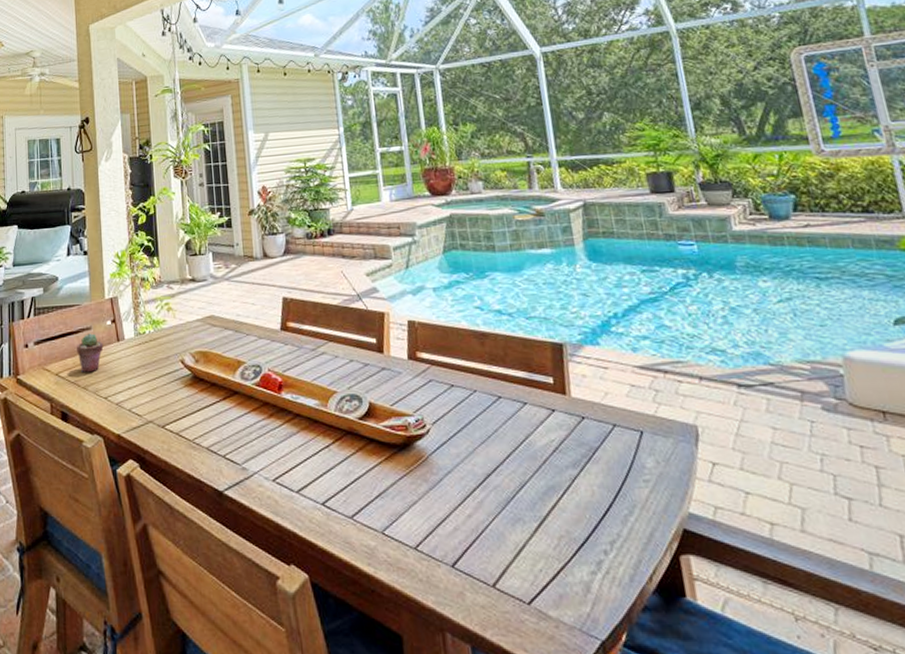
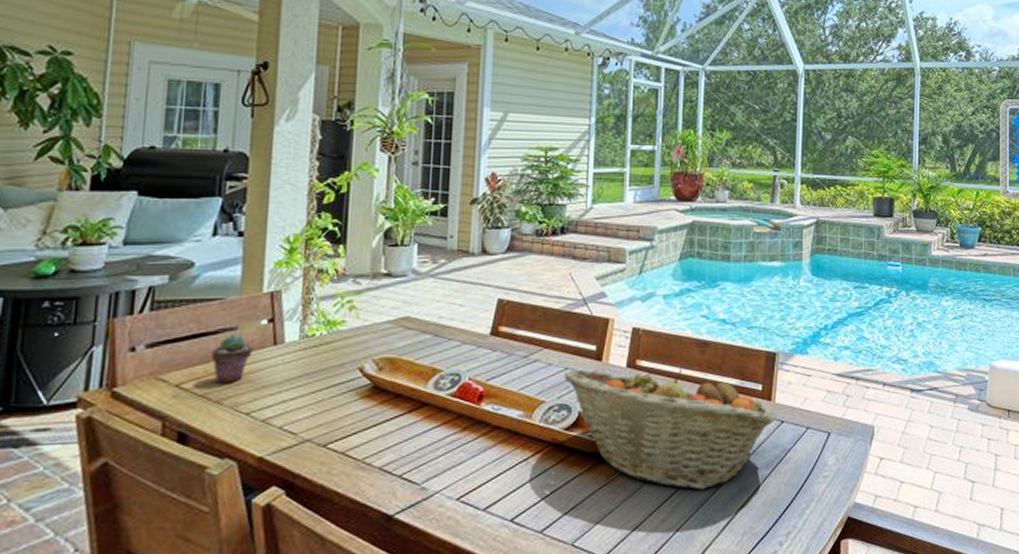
fruit basket: none [350,360,575,487] -> present [564,368,776,490]

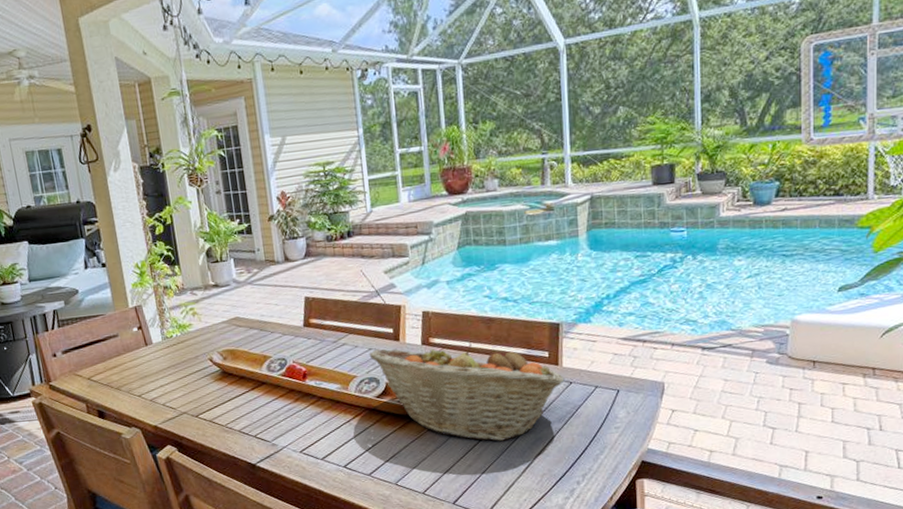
potted succulent: present [212,335,253,384] -> none [105,340,133,376]

